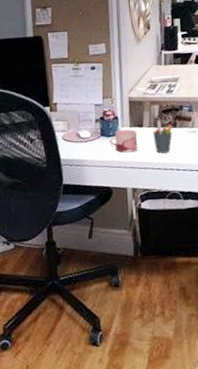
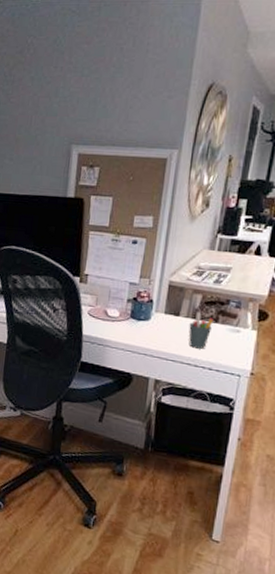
mug: present [109,129,138,153] -> none [138,315,172,342]

